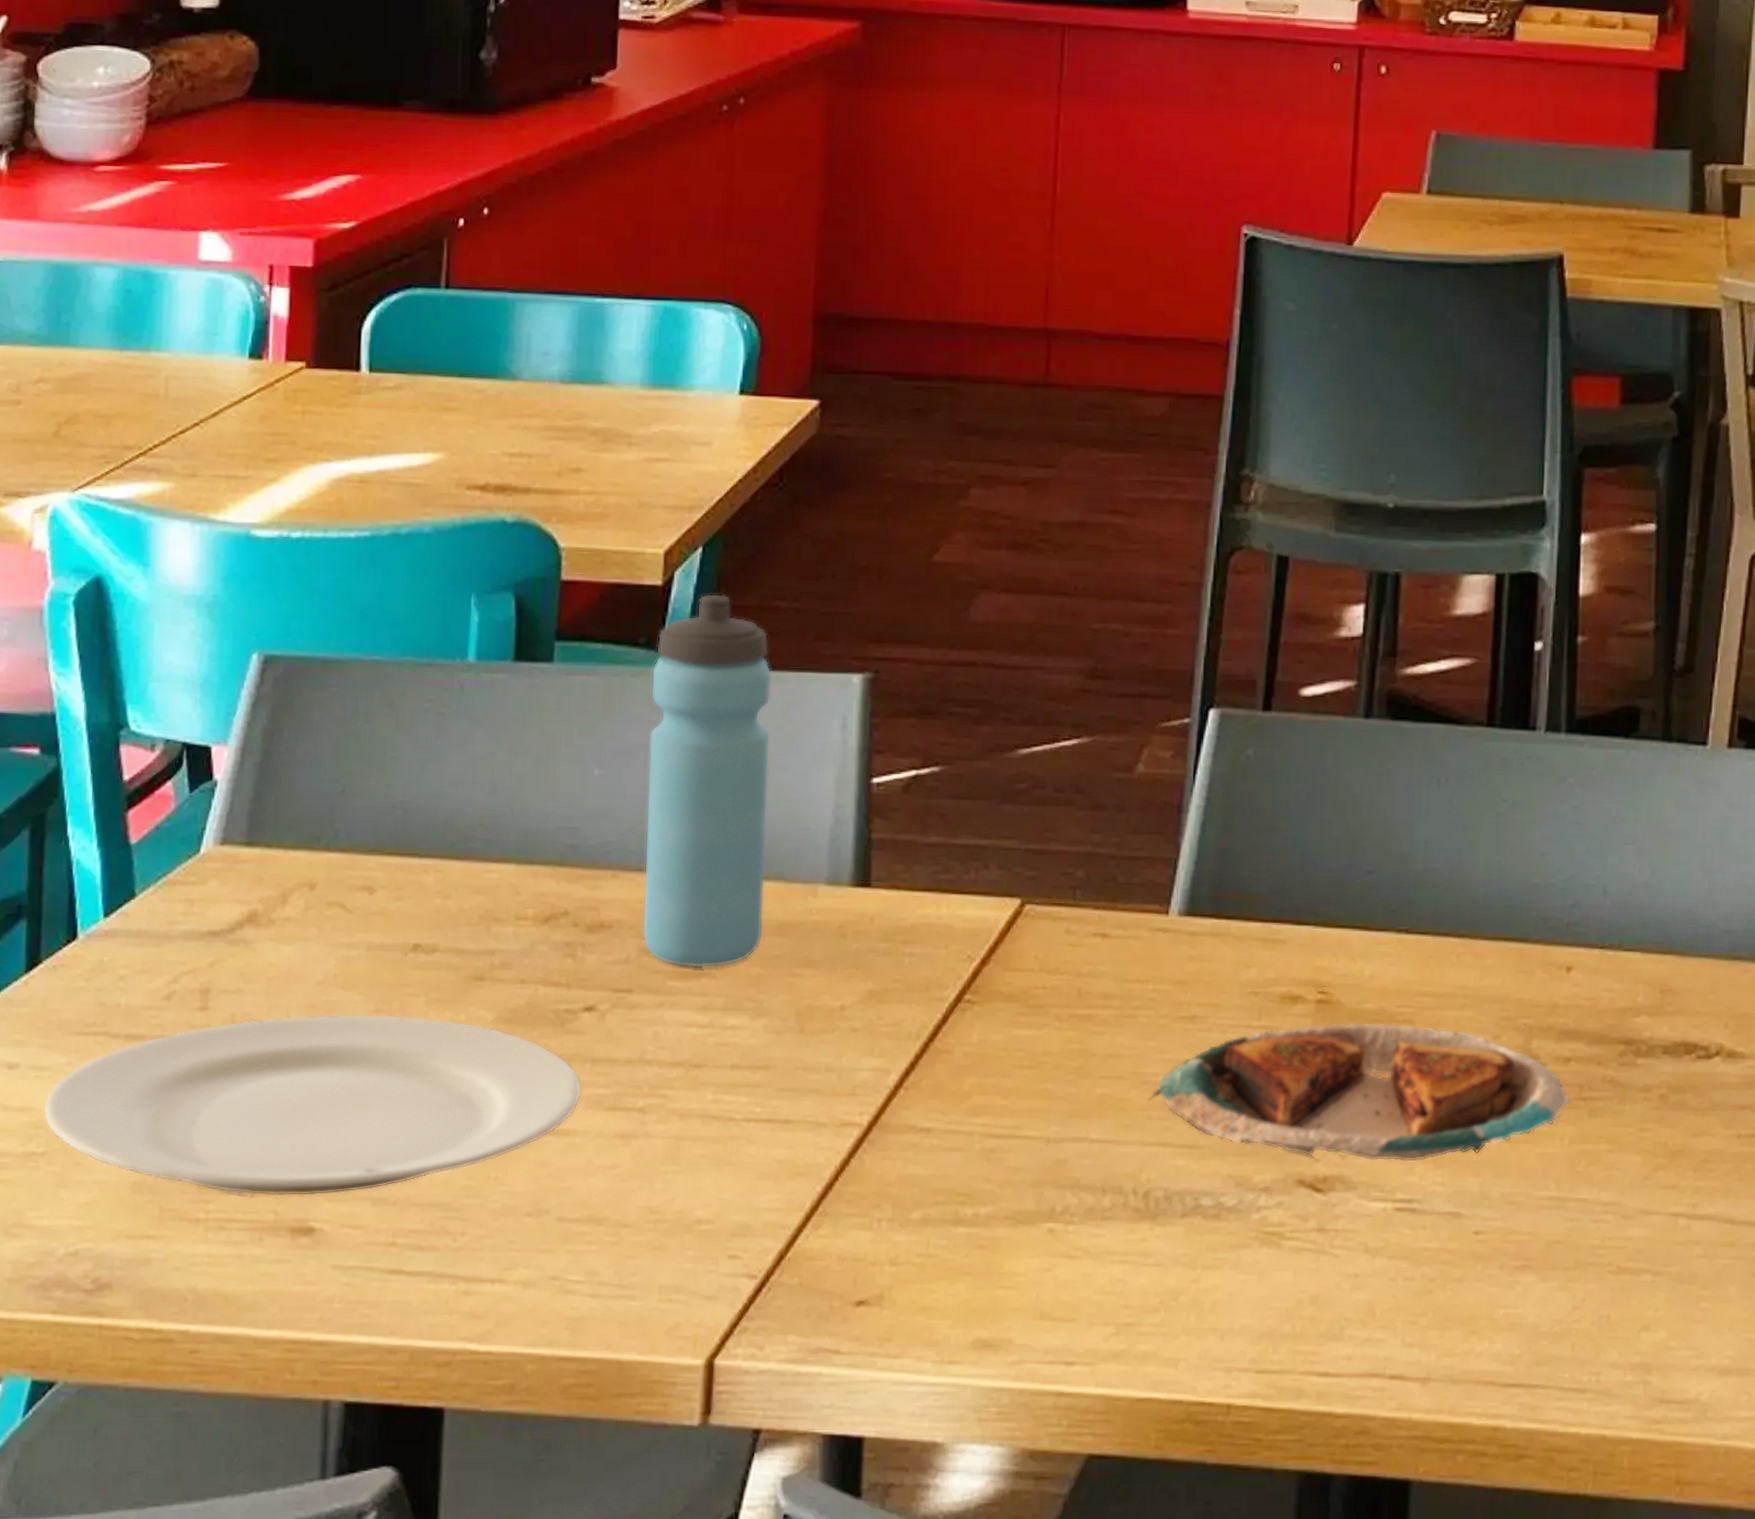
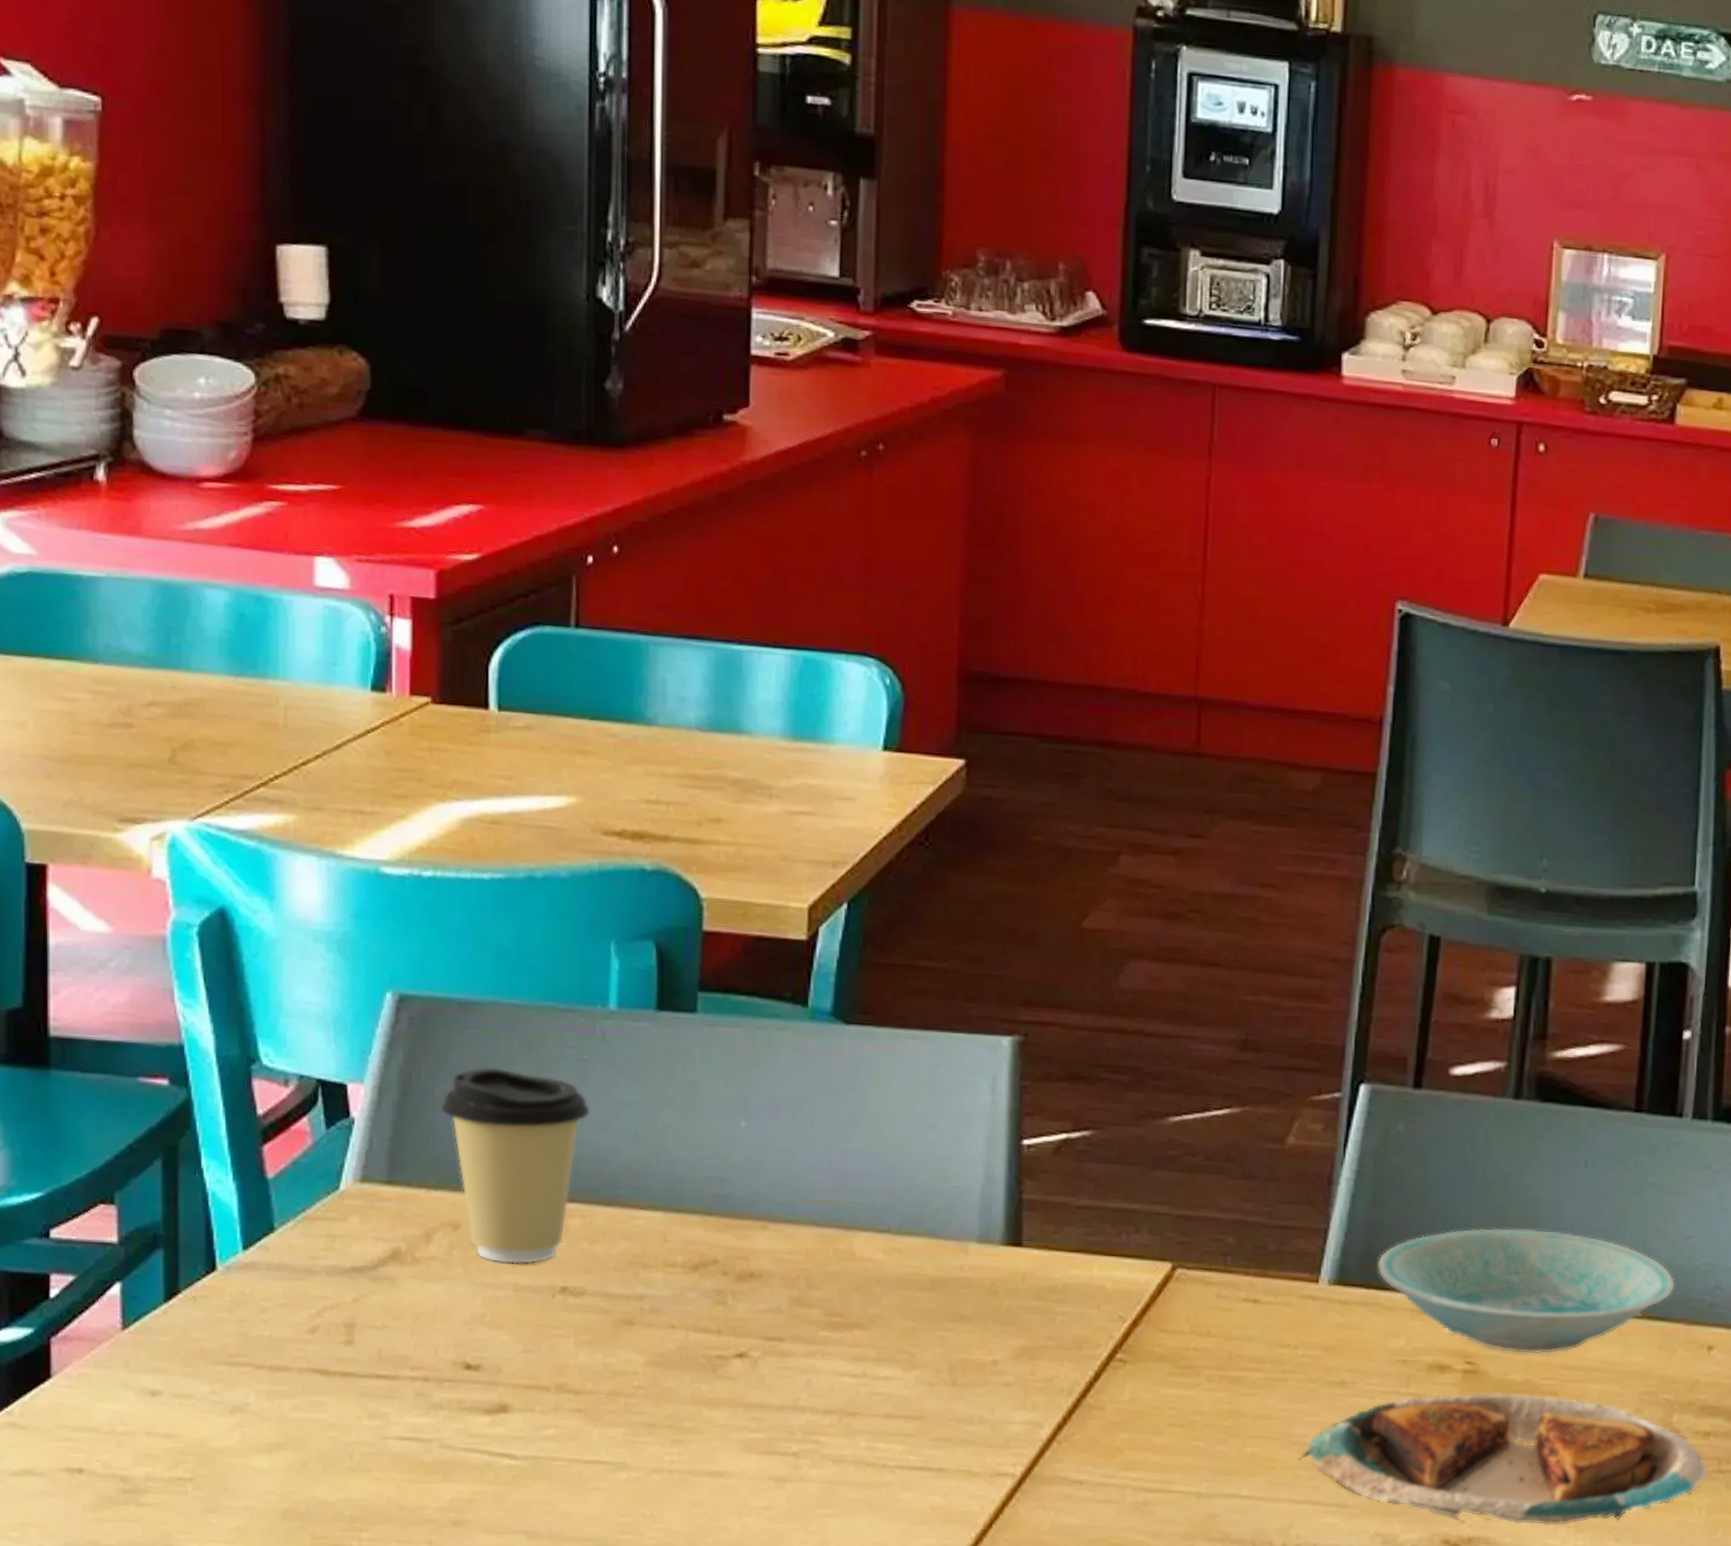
plate: present [43,1014,581,1196] -> none [189,1352,735,1528]
coffee cup: none [301,723,447,923] -> present [440,1066,590,1264]
water bottle: present [642,593,772,968] -> none [793,950,920,1320]
bowl: none [1228,850,1532,982] -> present [1377,1227,1675,1355]

